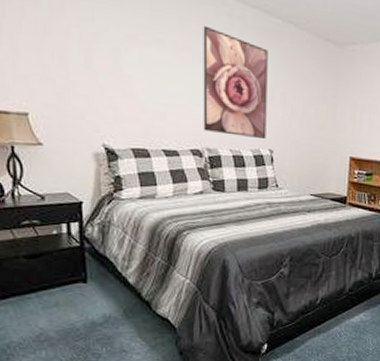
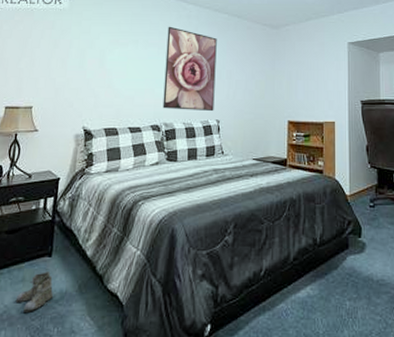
boots: none [51,297,95,334] -> present [15,272,53,312]

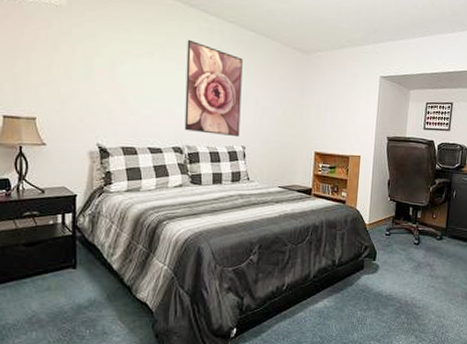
boots: present [15,272,53,312] -> none [43,282,81,317]

